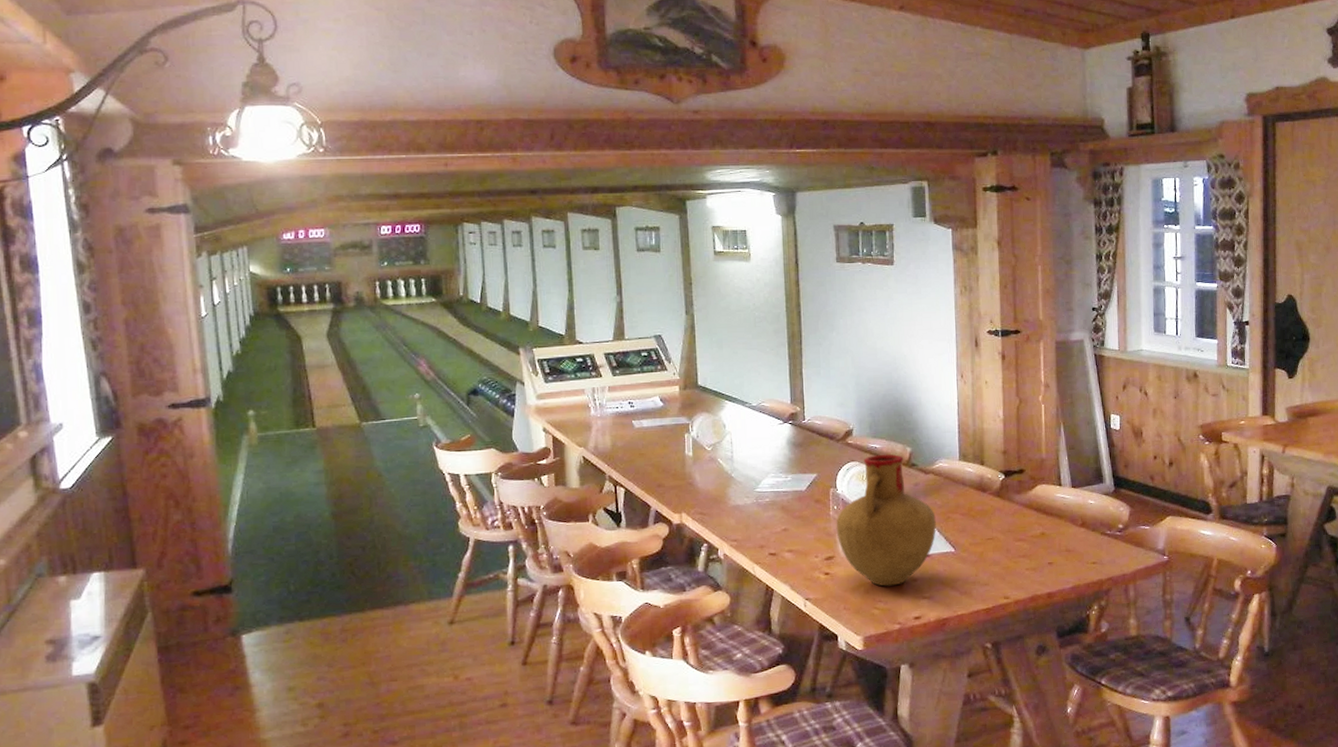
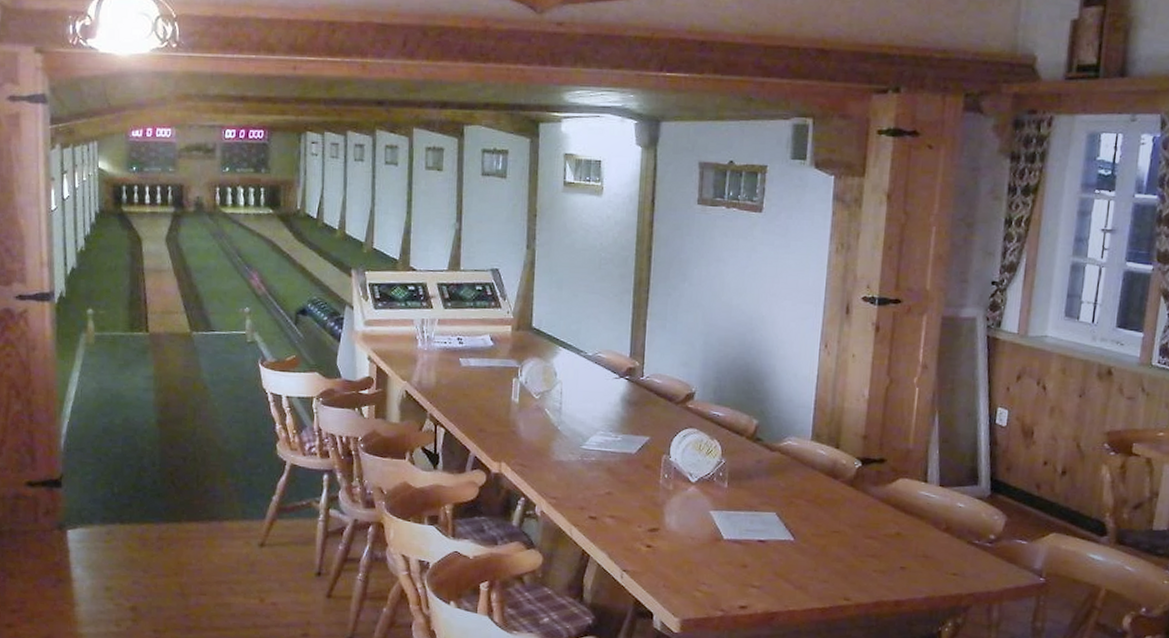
vase: present [836,454,936,586] -> none [664,424,777,569]

